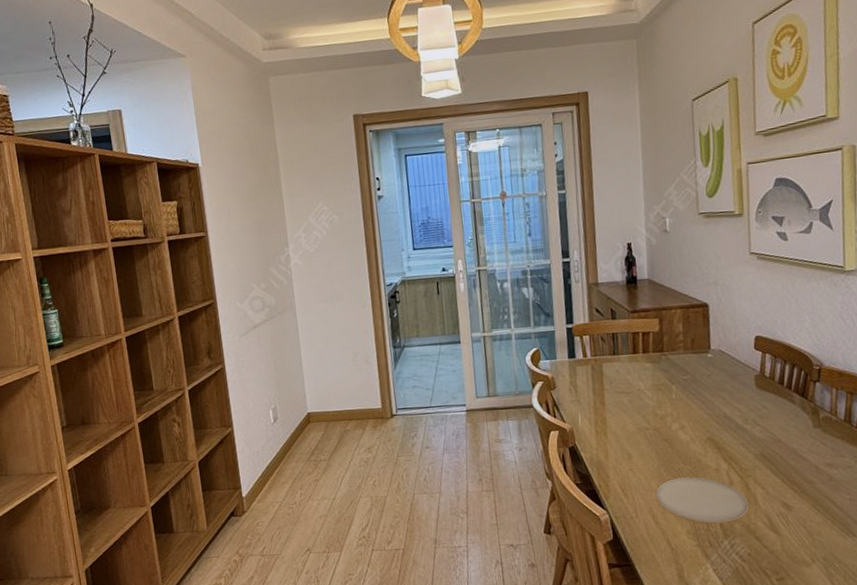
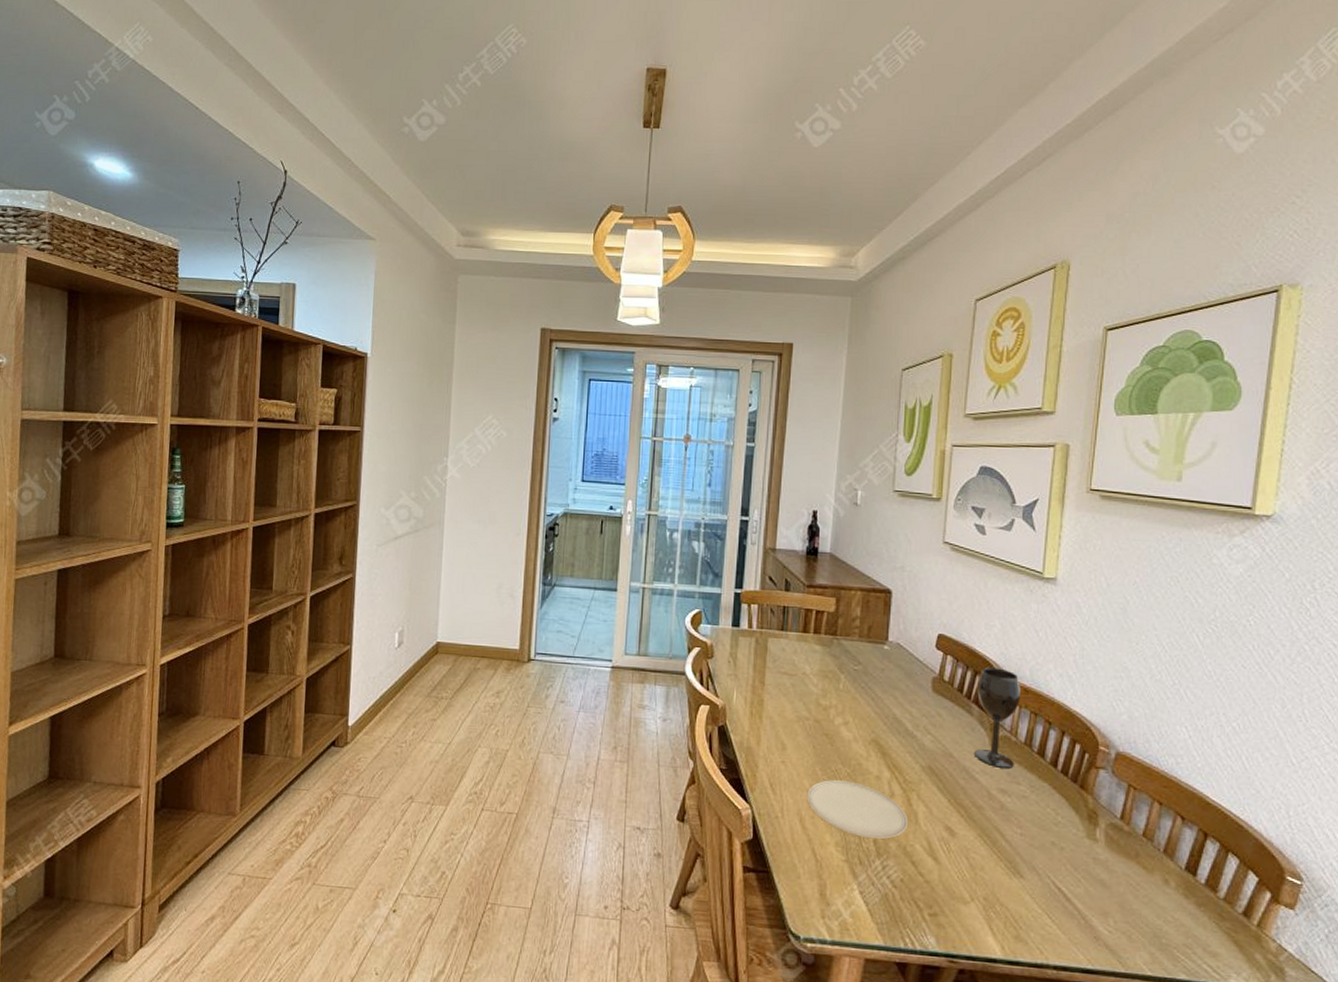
wine glass: none [796,358,837,445] -> present [974,667,1022,768]

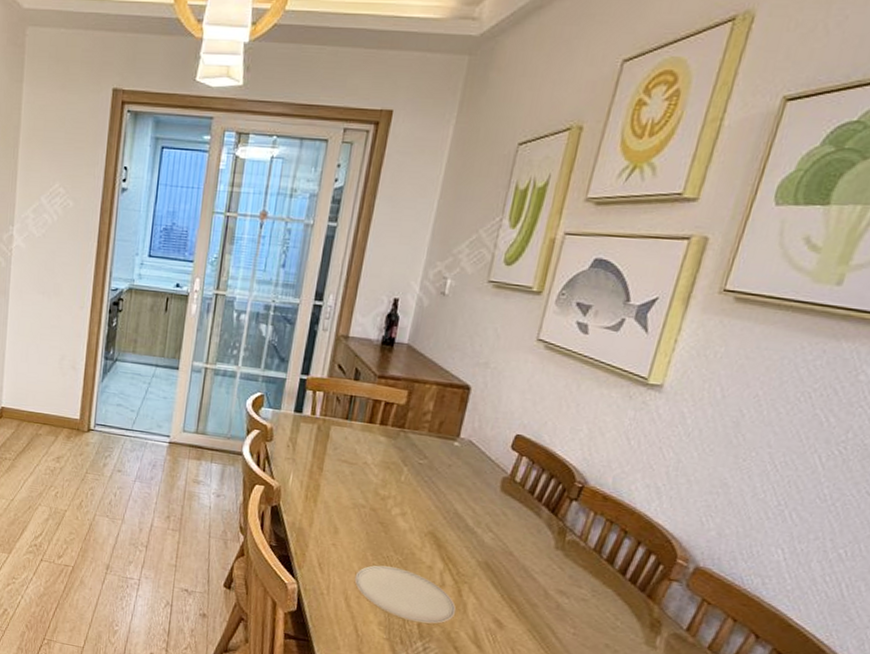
wine glass: present [974,667,1022,768] -> none [536,471,600,572]

